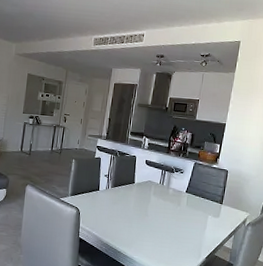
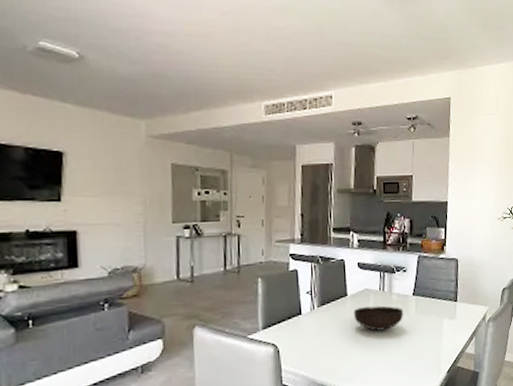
bowl: none [137,193,176,215] -> present [353,305,403,331]

